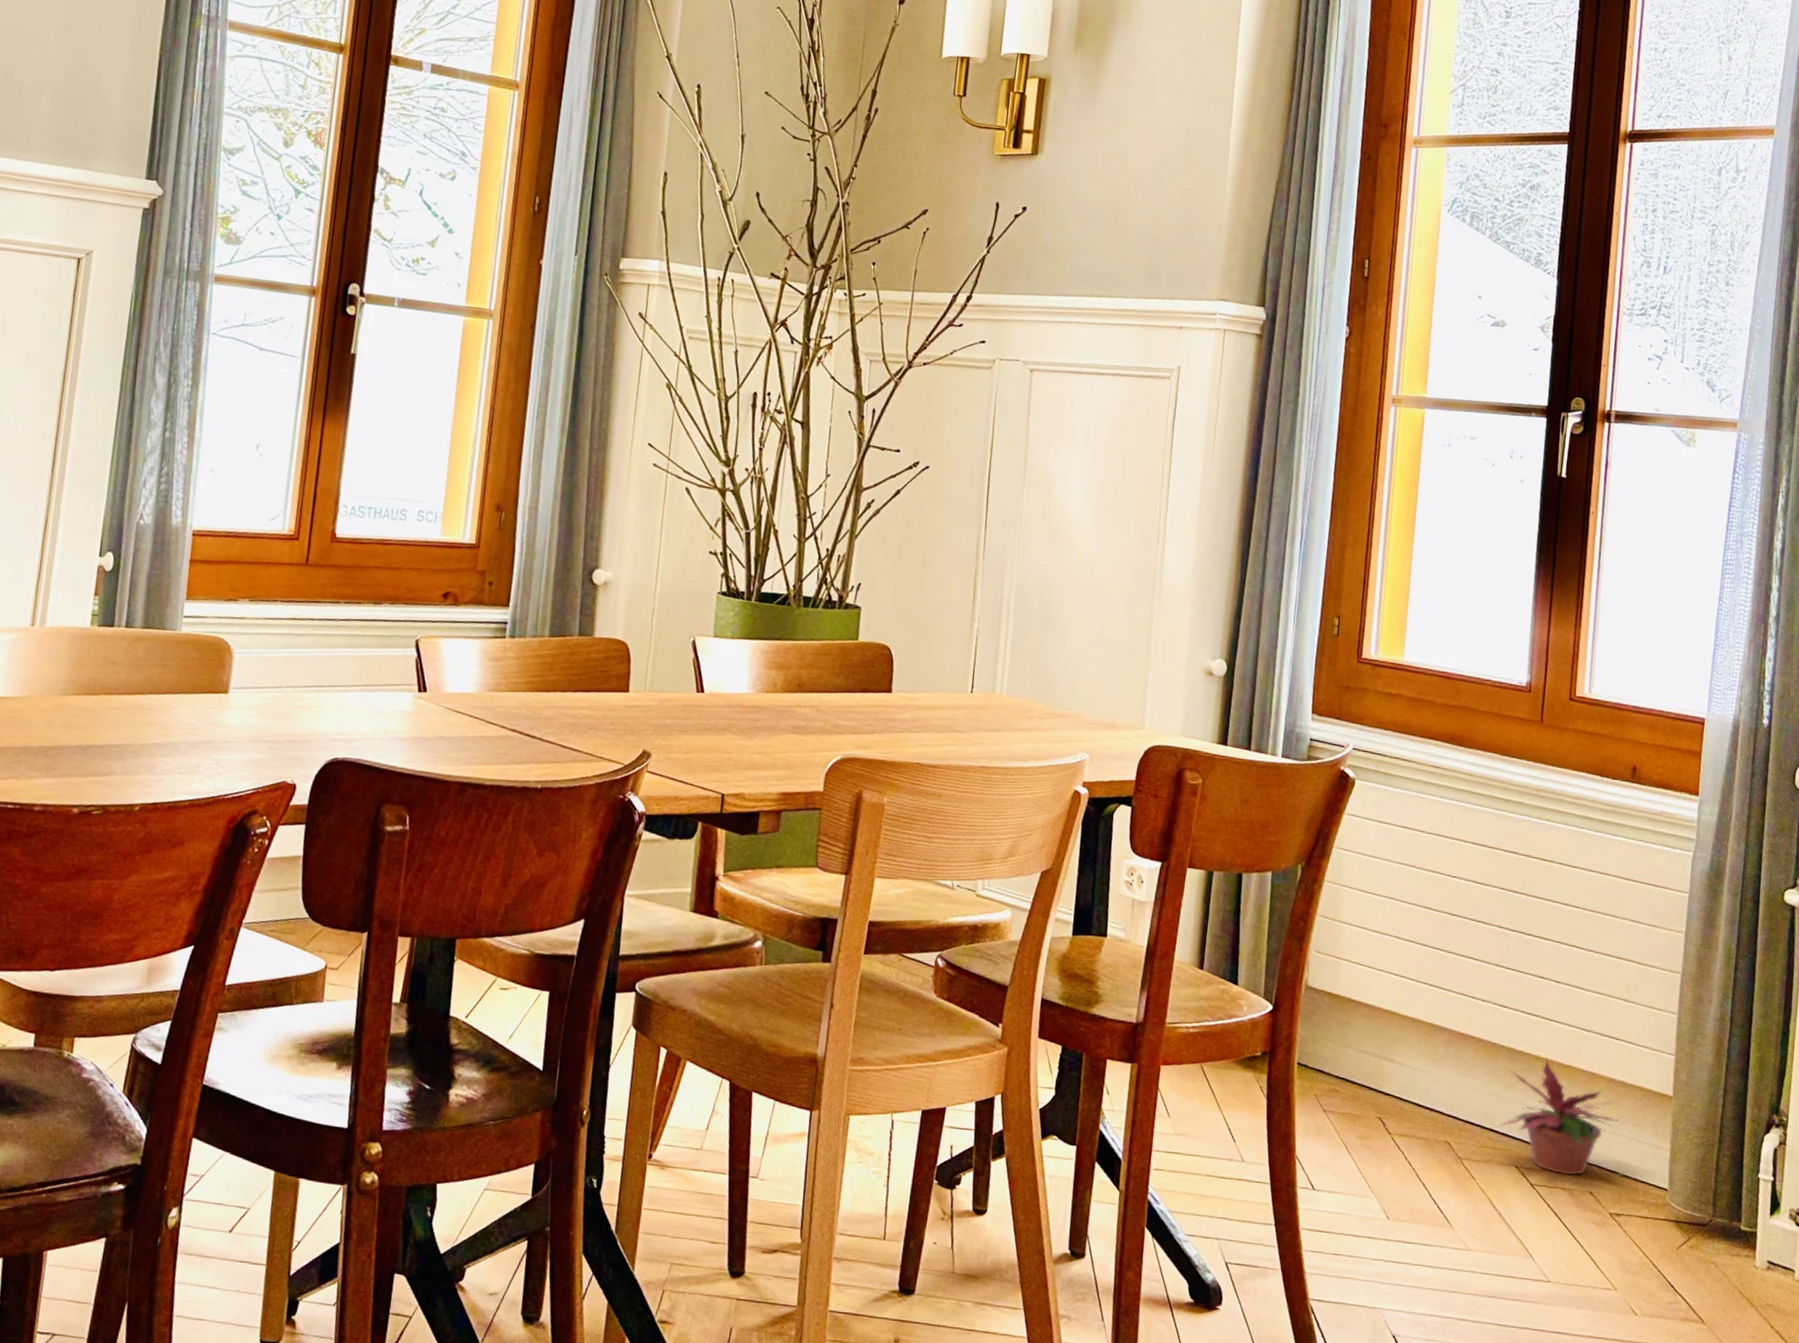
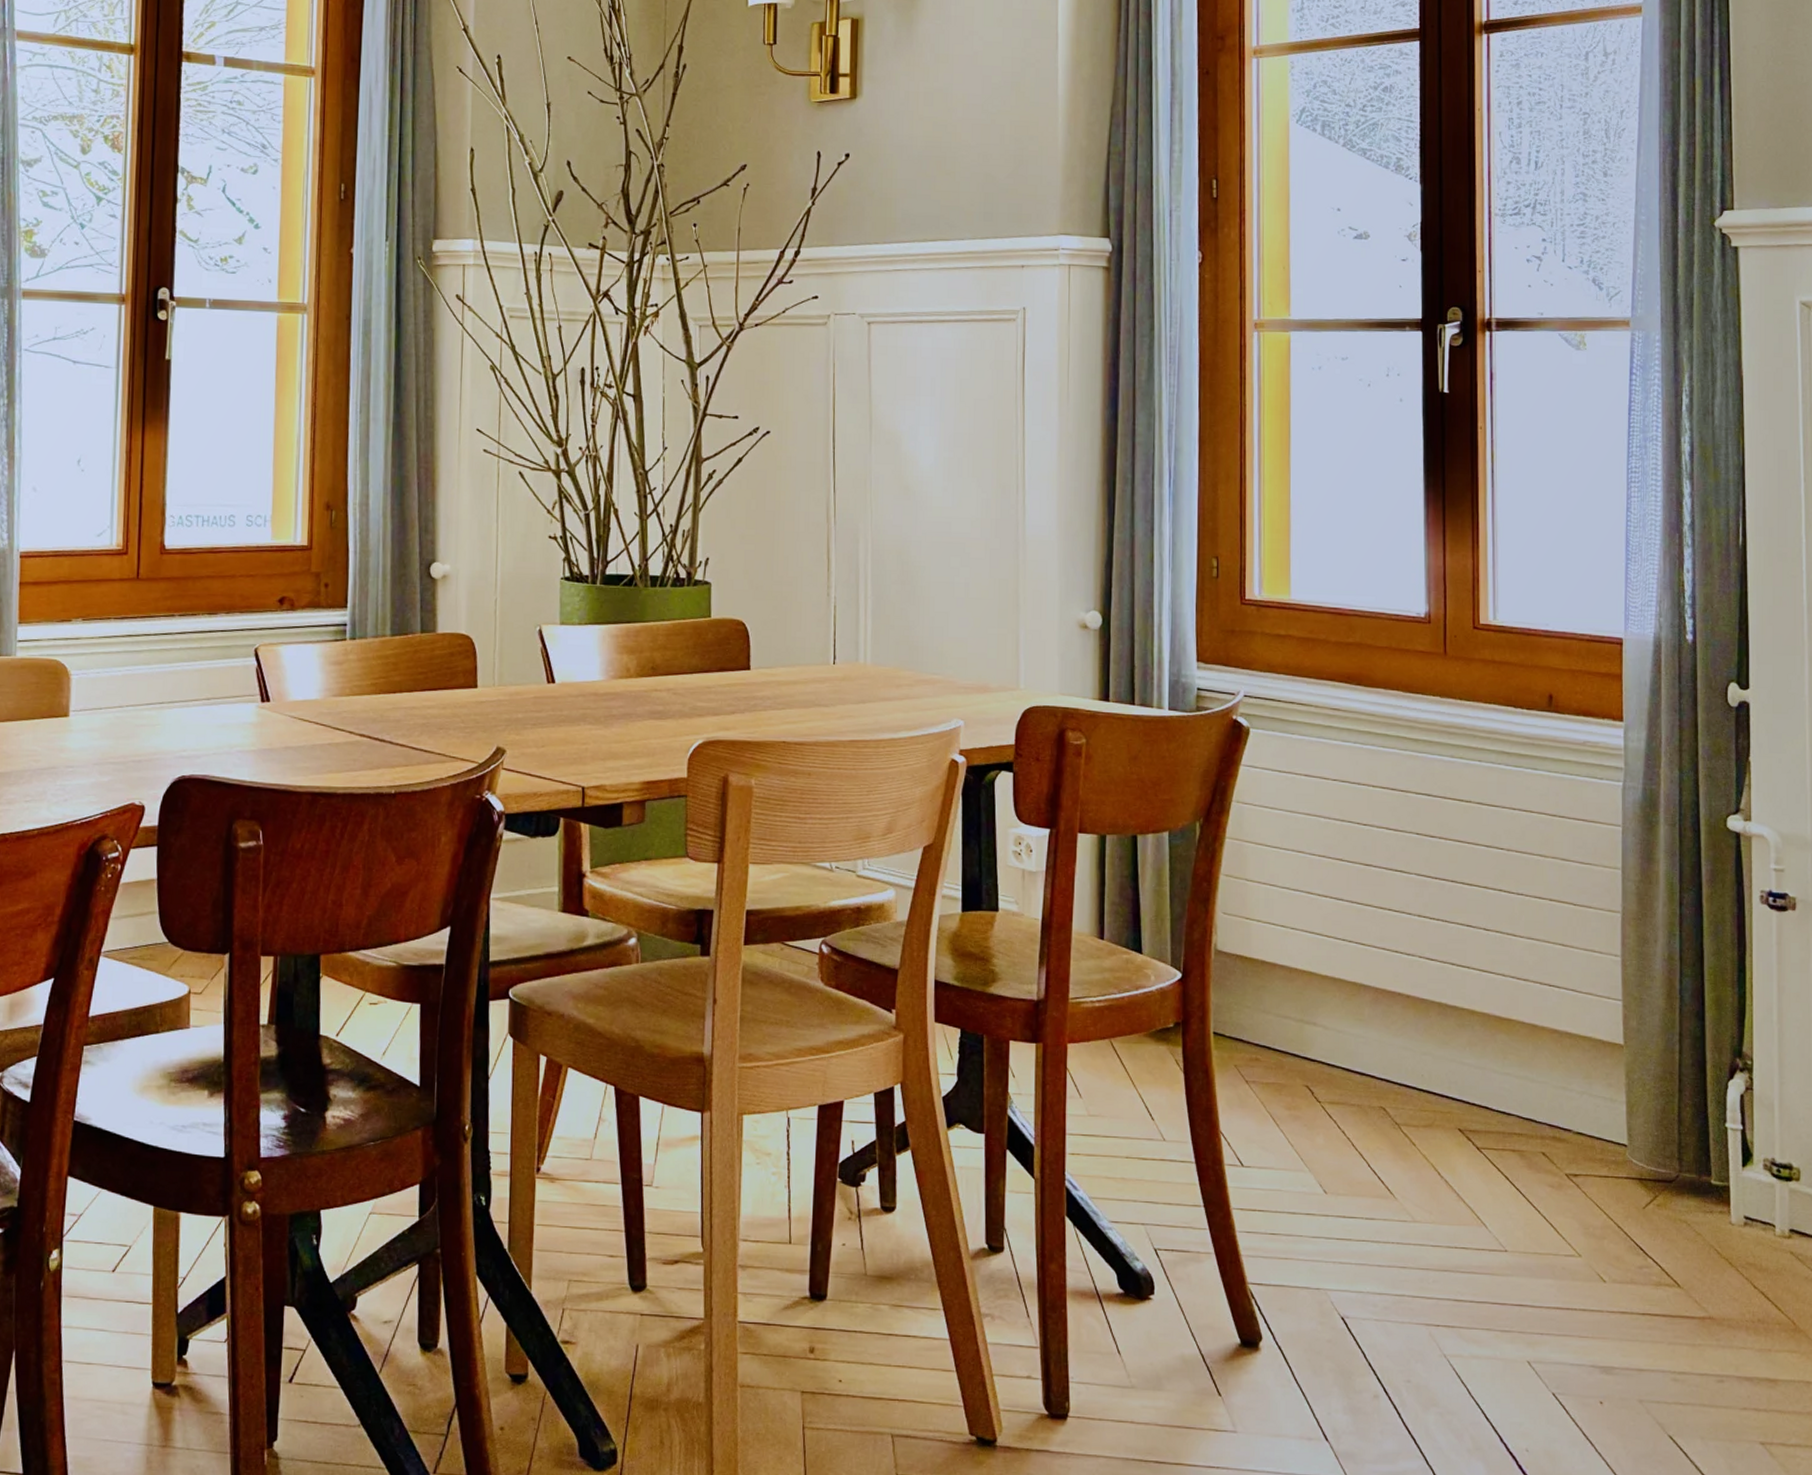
potted plant: present [1498,1060,1623,1176] -> none [1436,1014,1572,1136]

